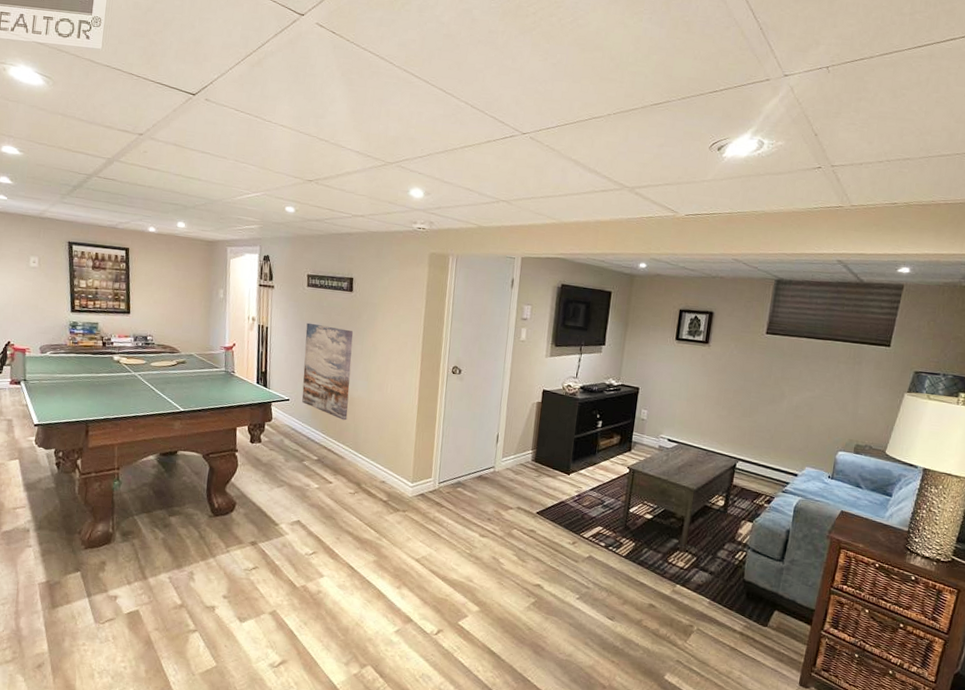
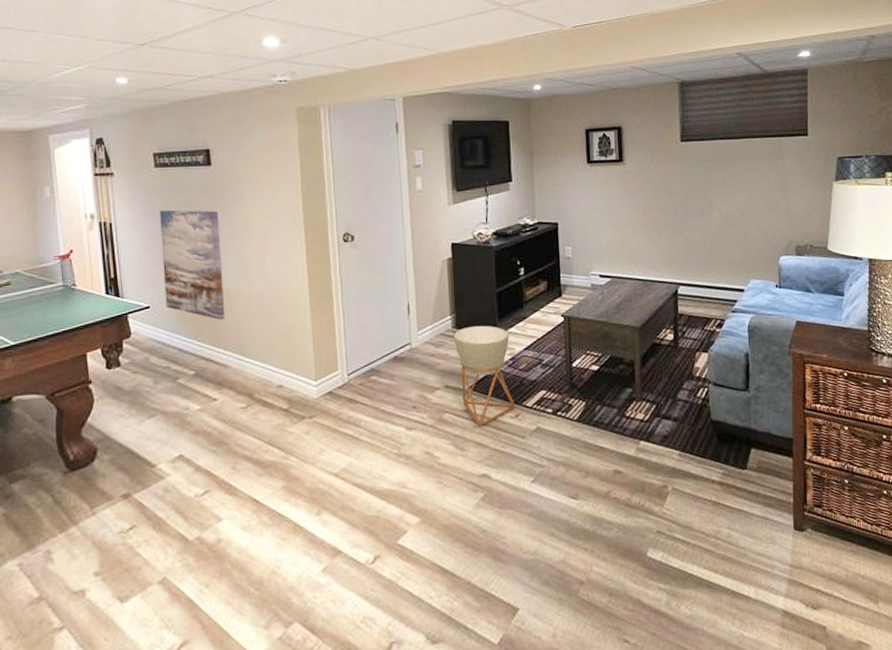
planter: none [530,462,580,546] -> present [453,325,515,426]

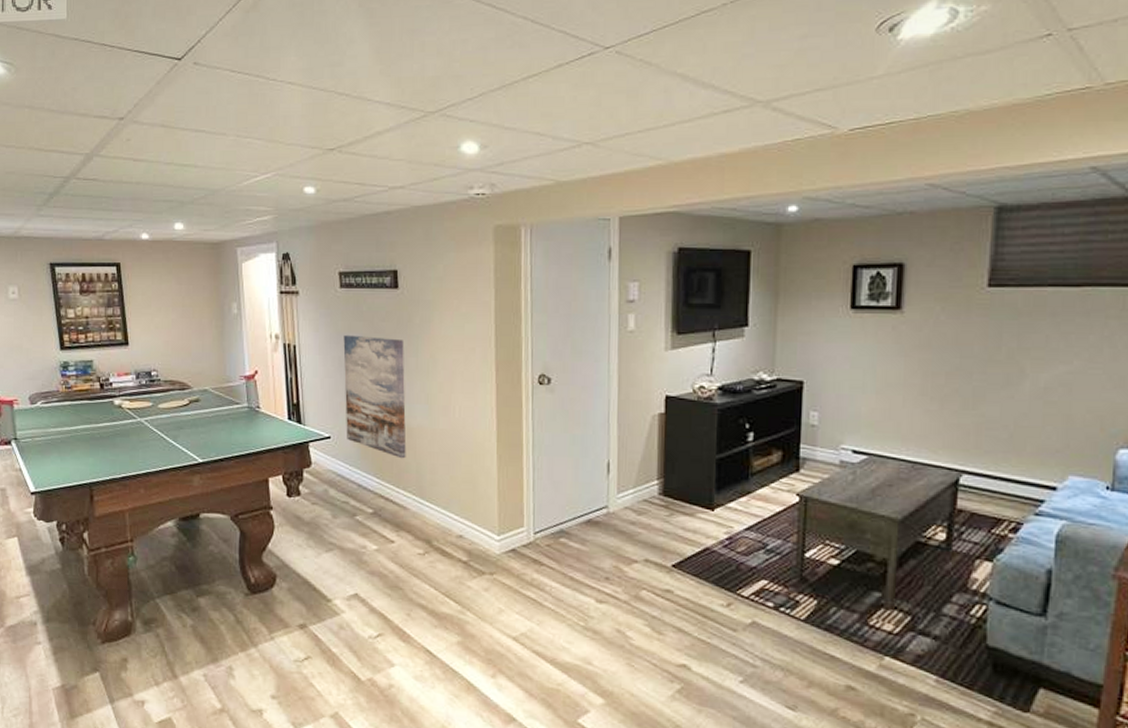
planter: present [453,325,515,426] -> none [659,495,729,611]

